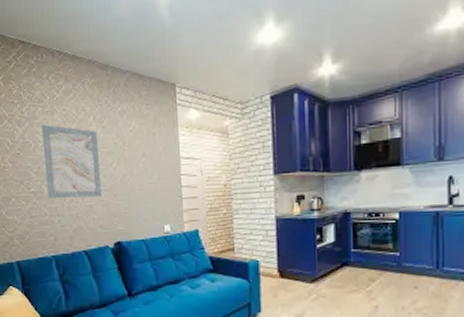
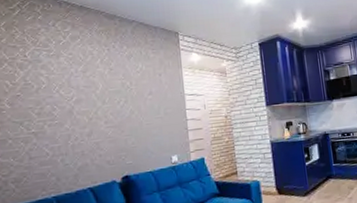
wall art: present [42,124,101,199] -> none [46,66,109,138]

